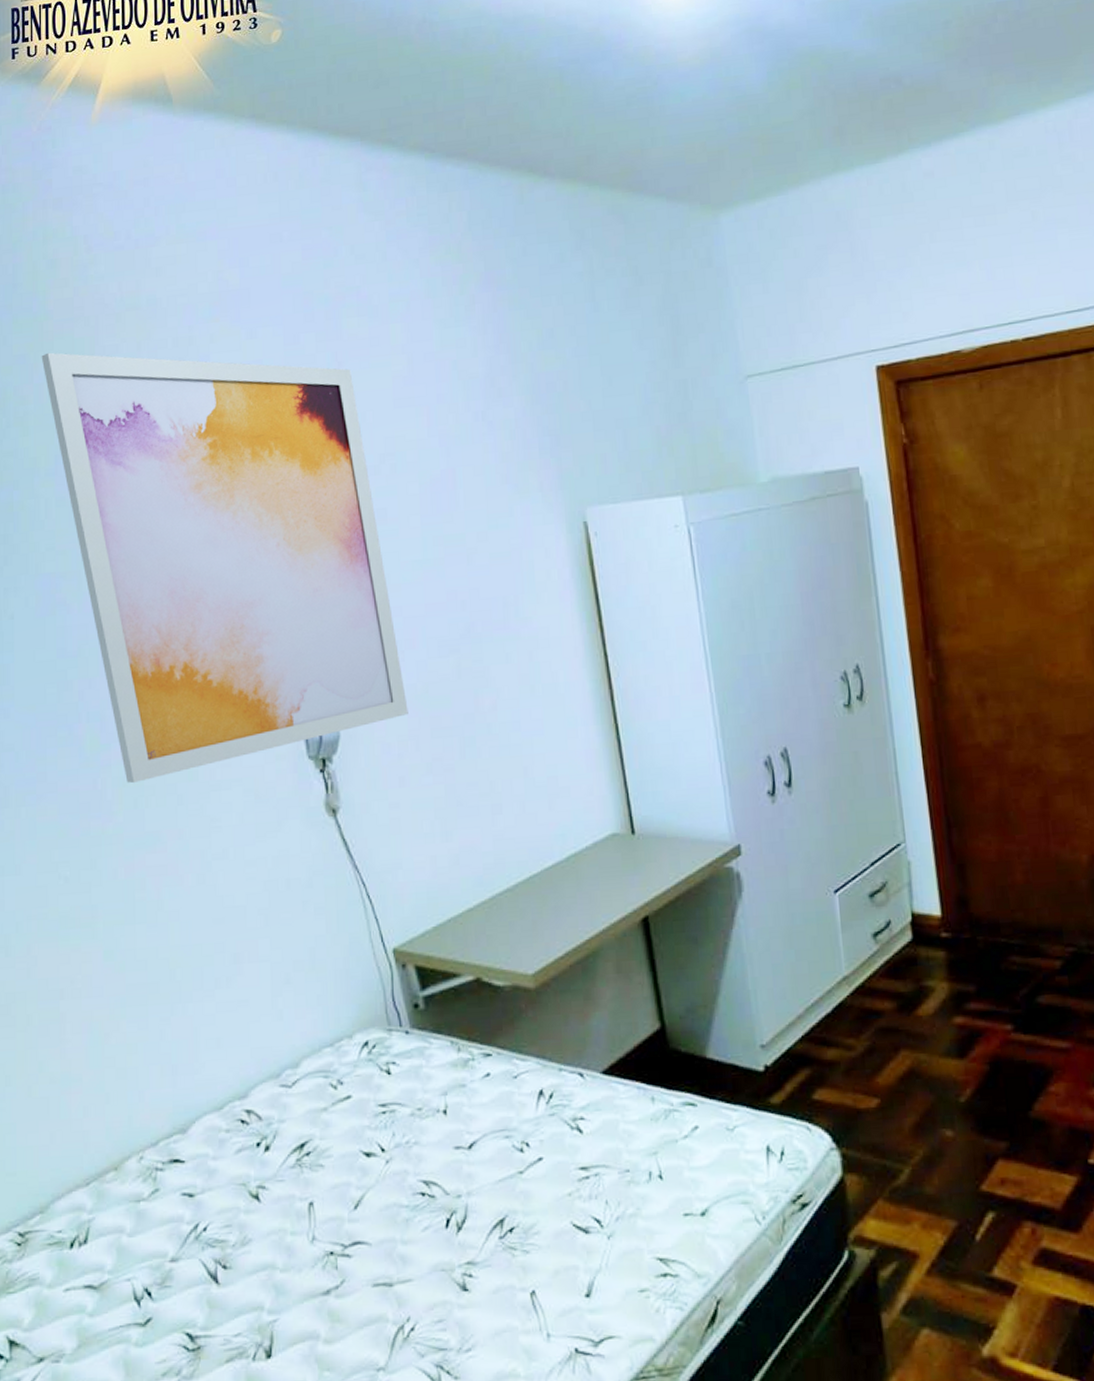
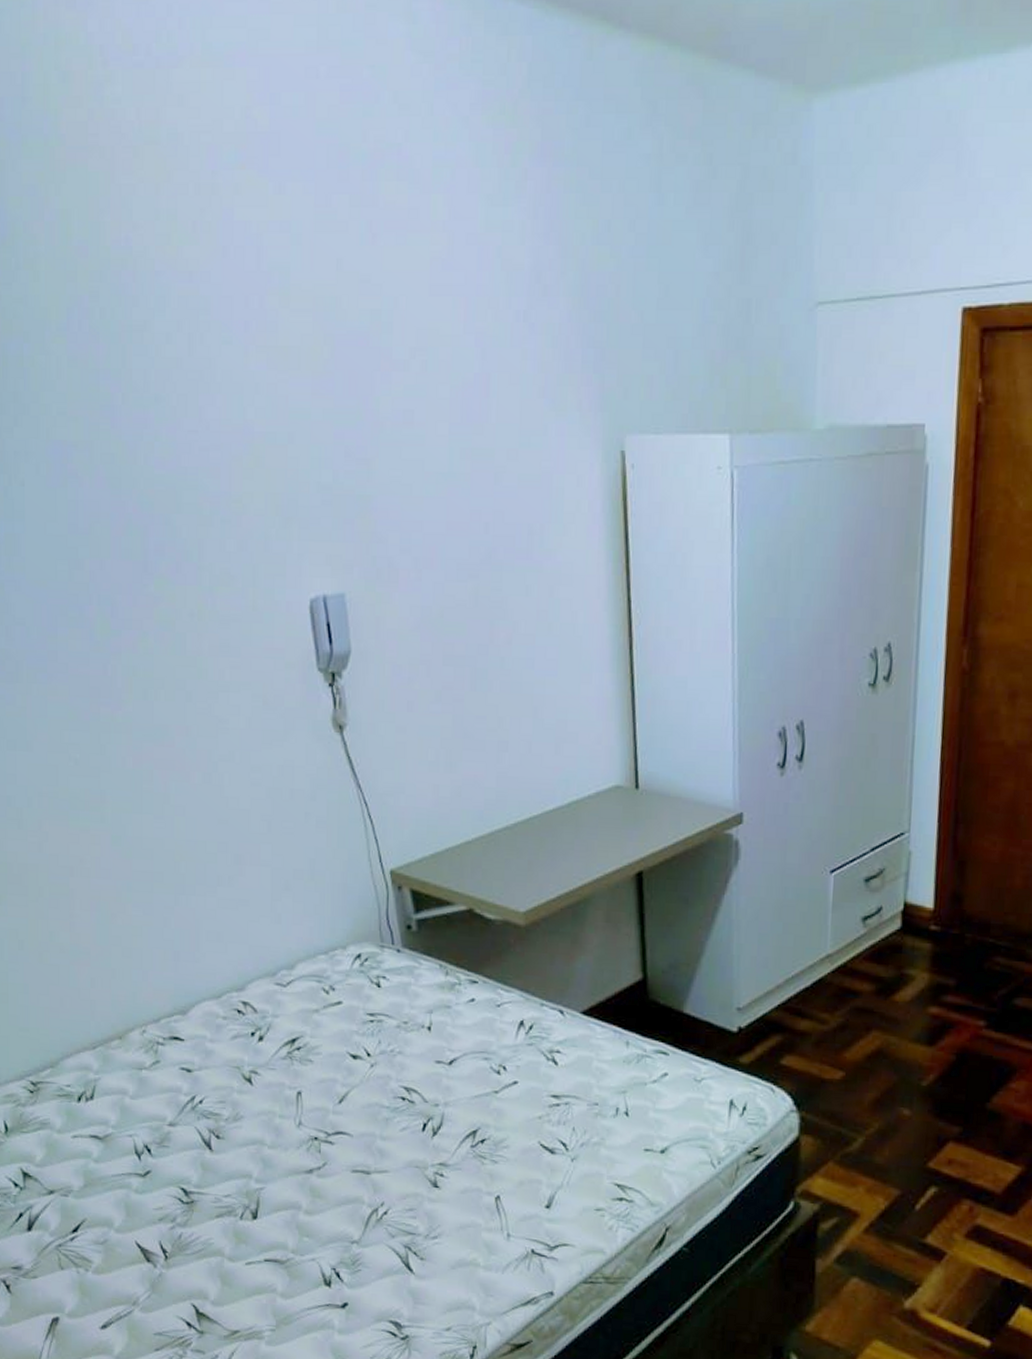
wall art: present [41,352,409,784] -> none [52,185,422,674]

